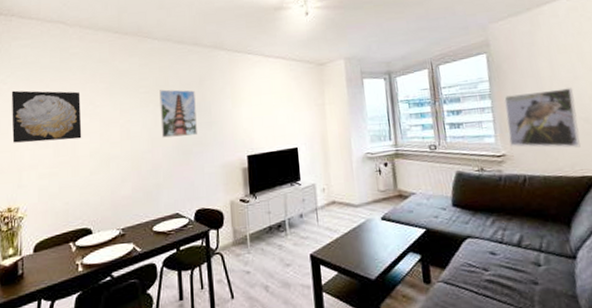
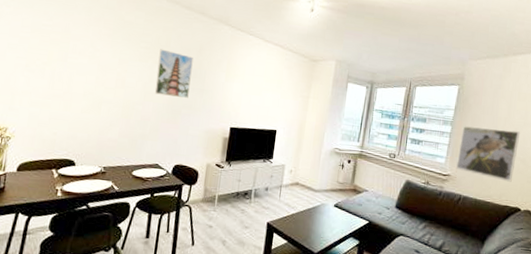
wall art: present [11,90,82,143] -> none [8,15,83,77]

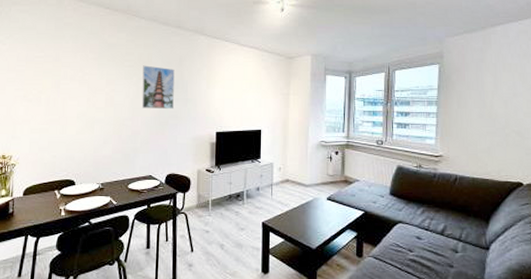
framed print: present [456,126,520,182] -> none [447,103,511,156]

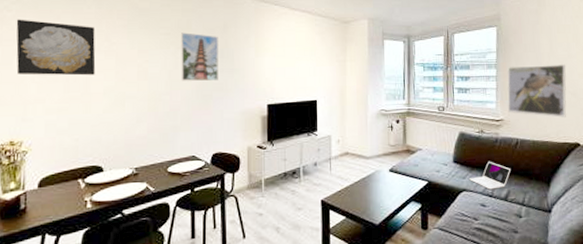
wall art: none [8,51,72,101] -> present [16,19,96,76]
laptop: none [406,195,449,223] -> present [470,161,511,190]
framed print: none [447,103,511,156] -> present [507,65,567,118]

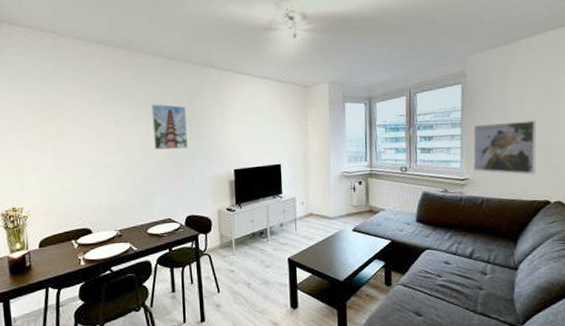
wall art: present [16,19,96,76] -> none [7,98,79,149]
laptop: present [470,161,511,190] -> none [433,220,476,248]

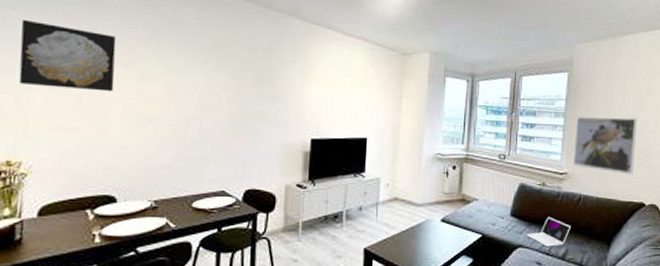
wall art: none [7,98,79,149] -> present [18,19,117,92]
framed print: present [151,104,188,150] -> none [214,51,260,109]
laptop: none [433,220,476,248] -> present [527,216,572,247]

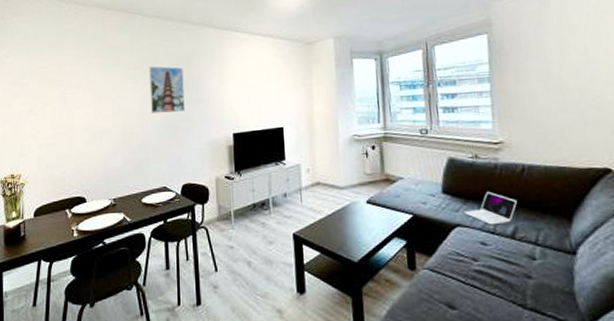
wall art: present [18,19,117,92] -> none [13,64,77,114]
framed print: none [214,51,260,109] -> present [149,66,185,113]
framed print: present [573,117,637,175] -> none [504,72,589,137]

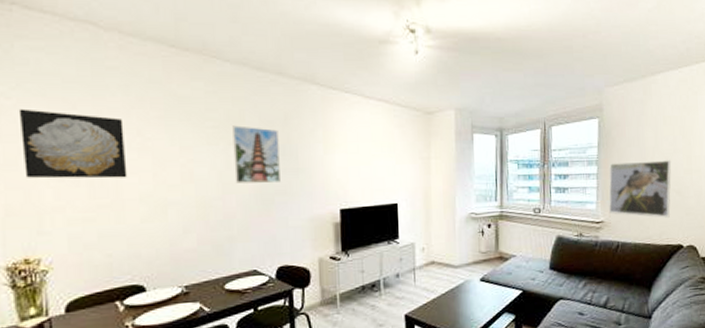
wall art: none [13,64,77,114] -> present [18,108,128,179]
laptop: present [464,191,518,225] -> none [567,266,611,297]
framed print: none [504,72,589,137] -> present [608,160,671,218]

